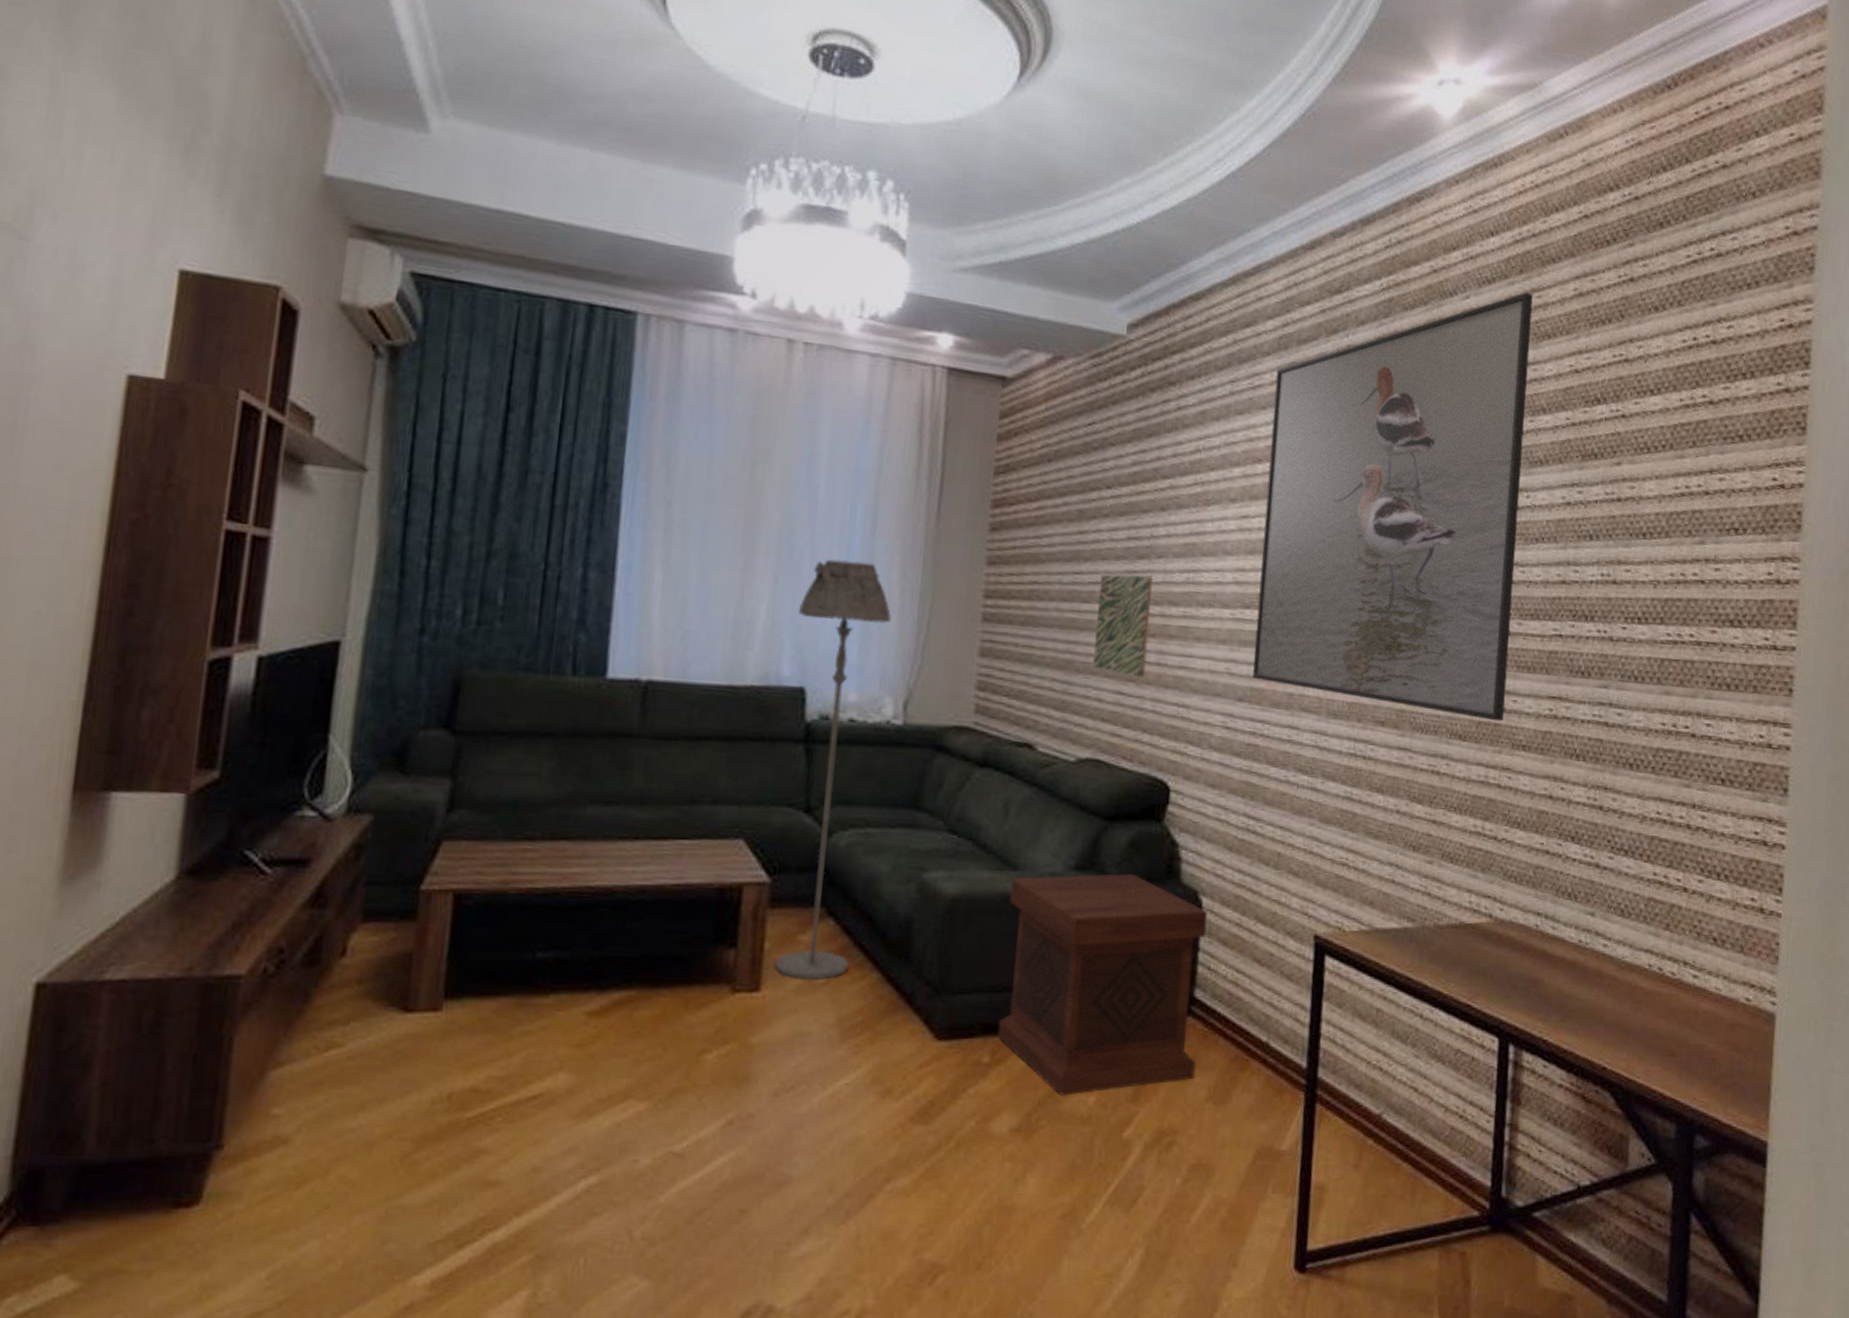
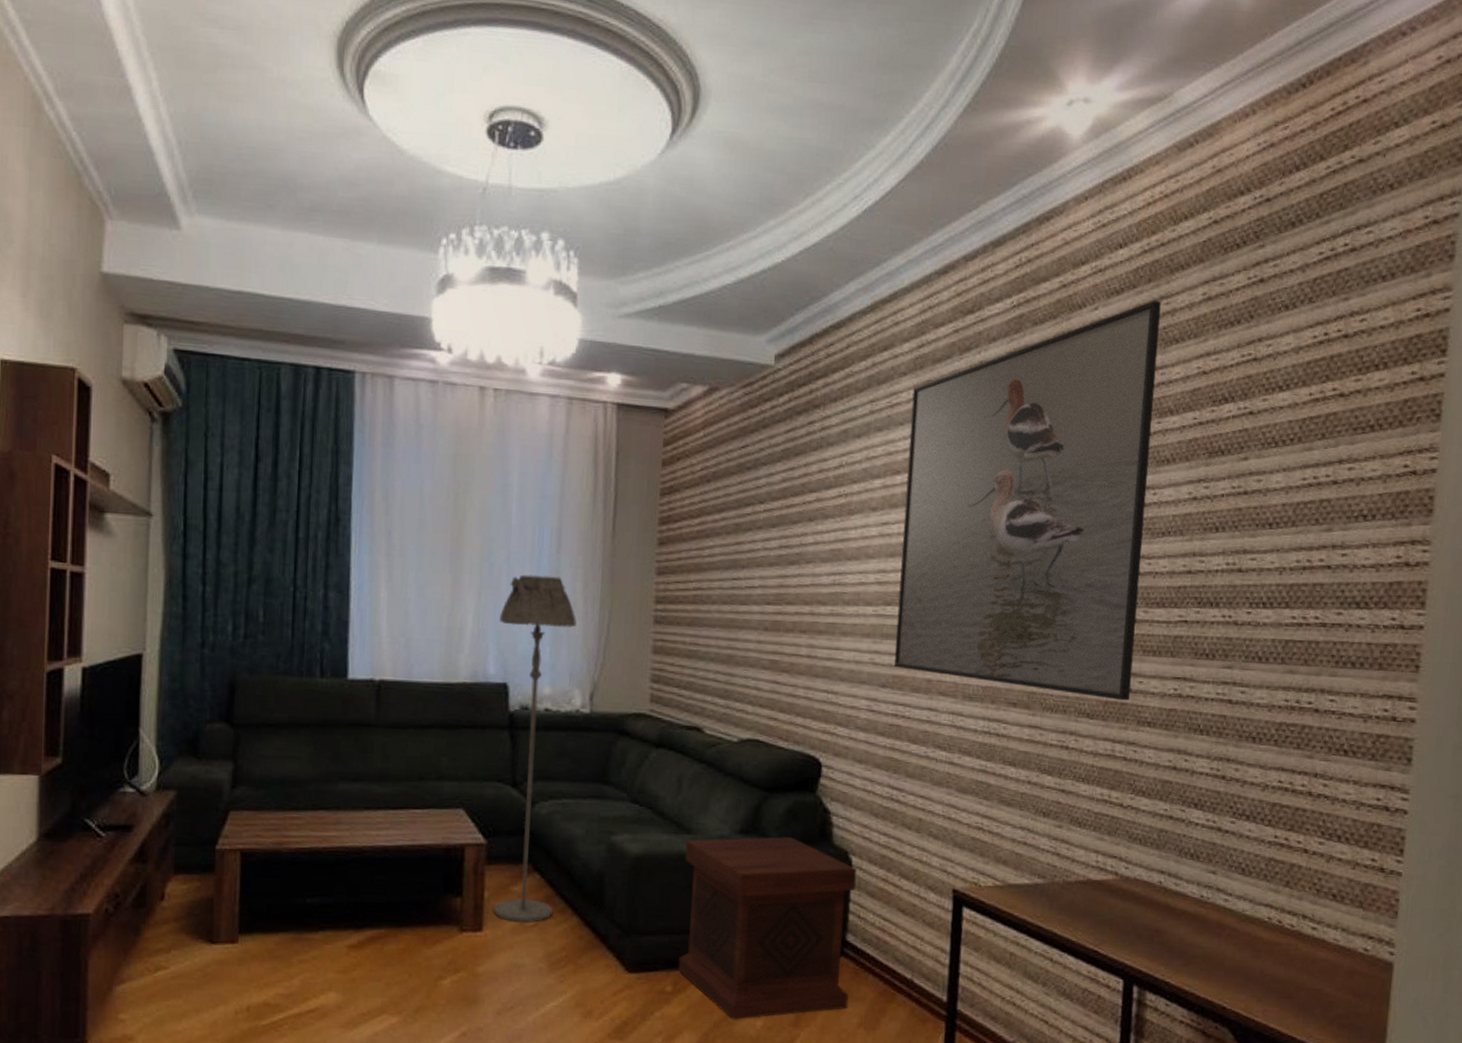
wall art: present [1093,574,1153,679] -> none [751,578,802,670]

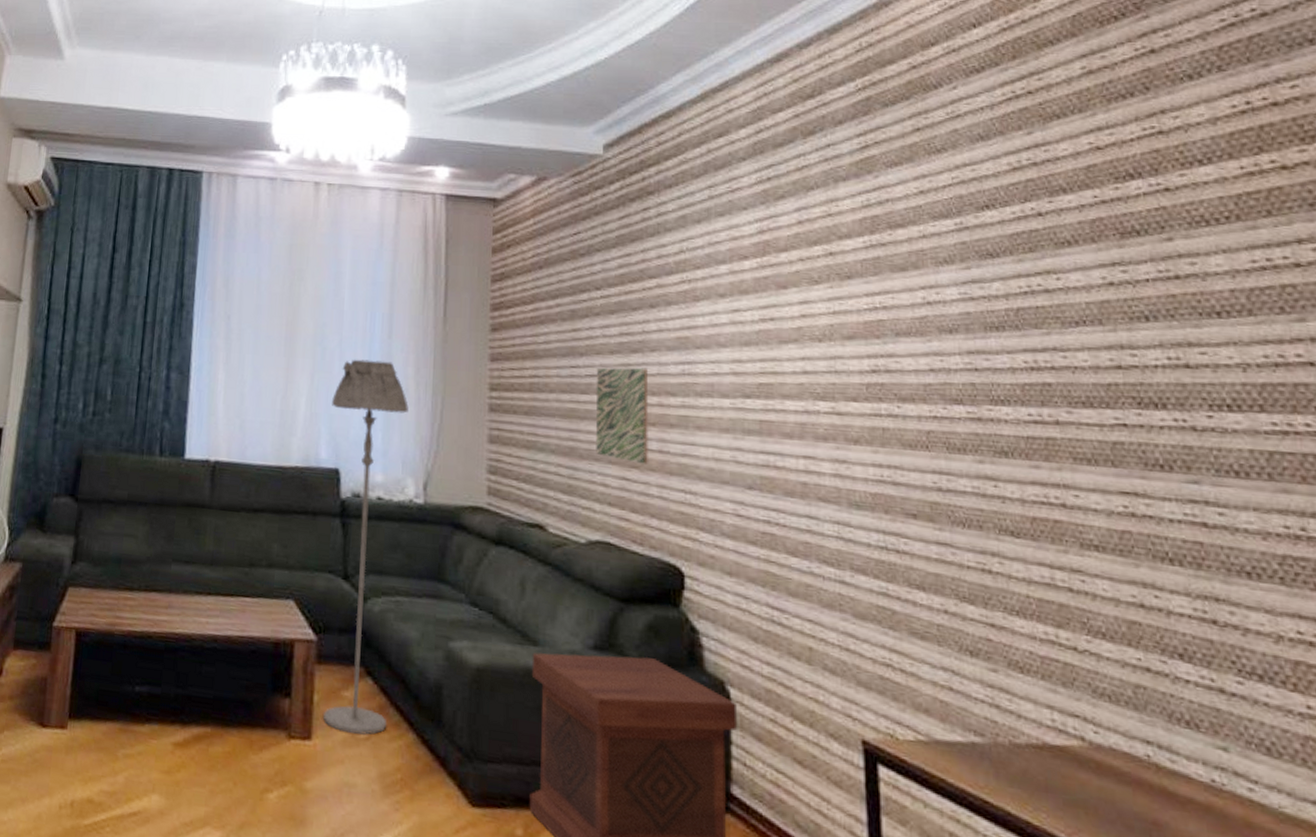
wall art: none [751,578,802,670] -> present [595,367,649,466]
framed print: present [894,300,1161,701] -> none [755,76,1066,518]

